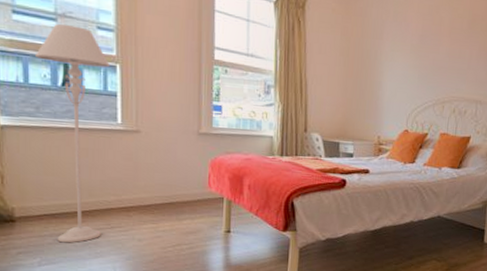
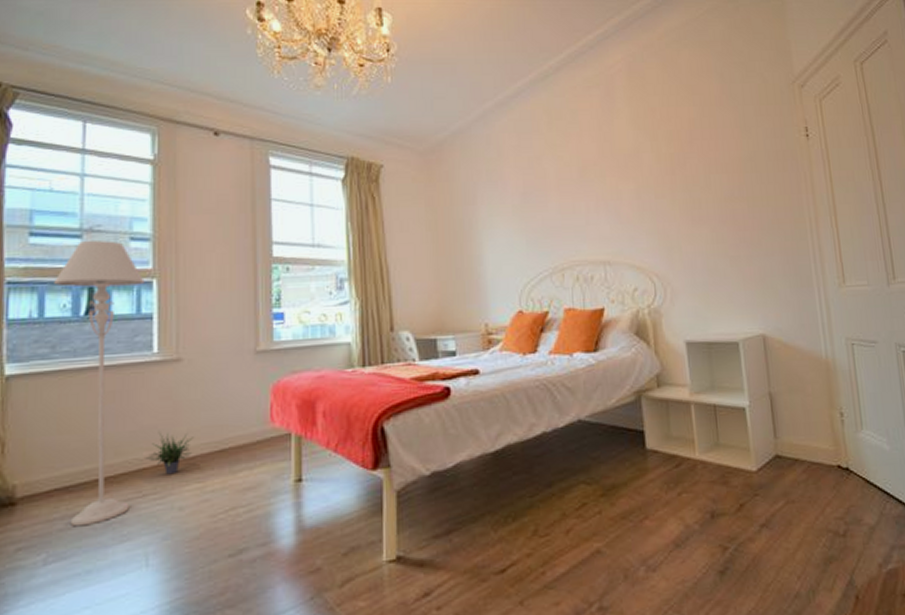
potted plant: none [112,184,149,216] -> present [145,432,193,475]

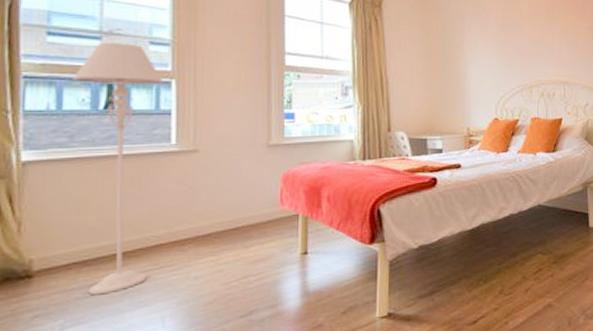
potted plant: present [145,432,193,475] -> none [162,213,209,250]

